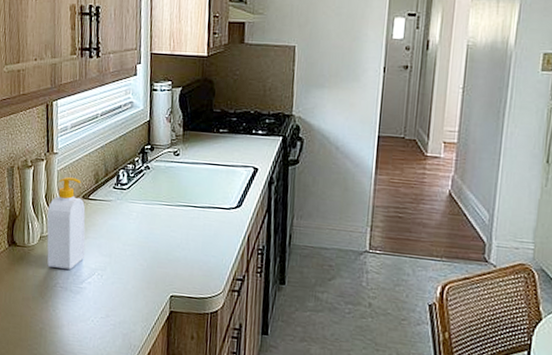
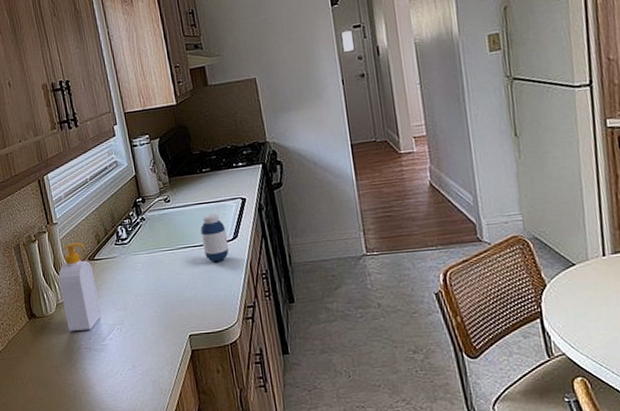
medicine bottle: none [203,176,231,228] -> present [200,213,229,263]

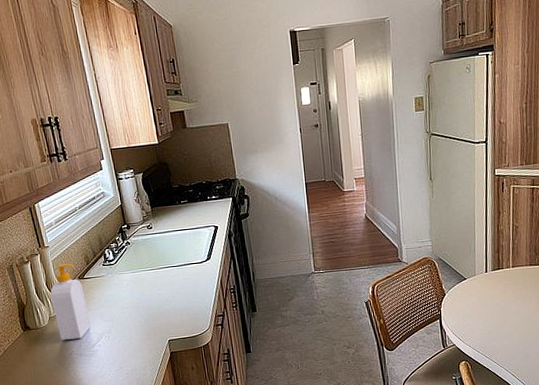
medicine bottle: present [200,213,229,263] -> none [179,239,203,280]

